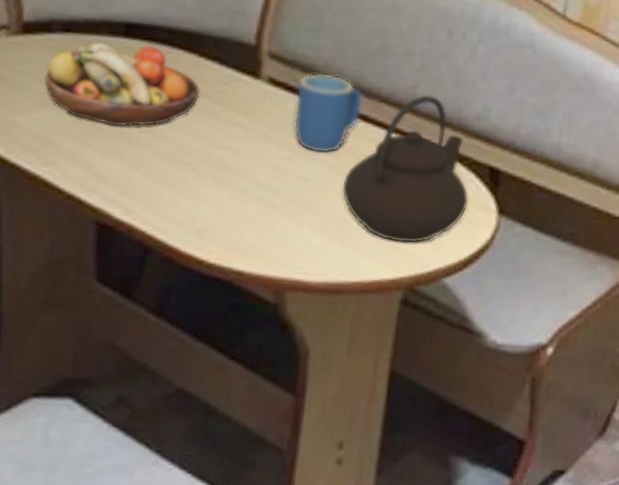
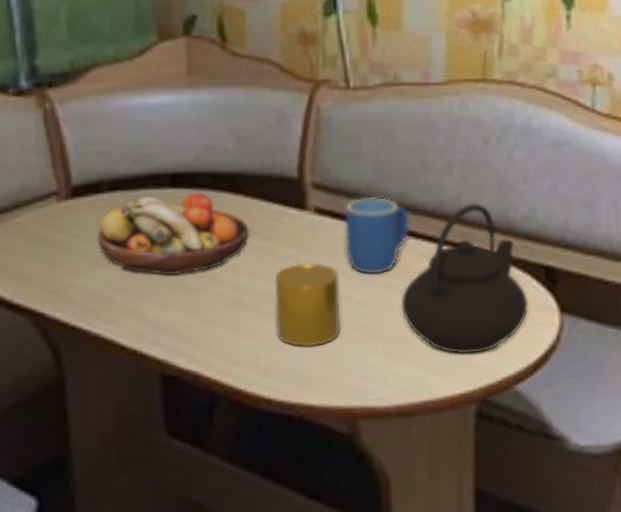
cup: none [215,131,284,215] -> present [275,263,341,348]

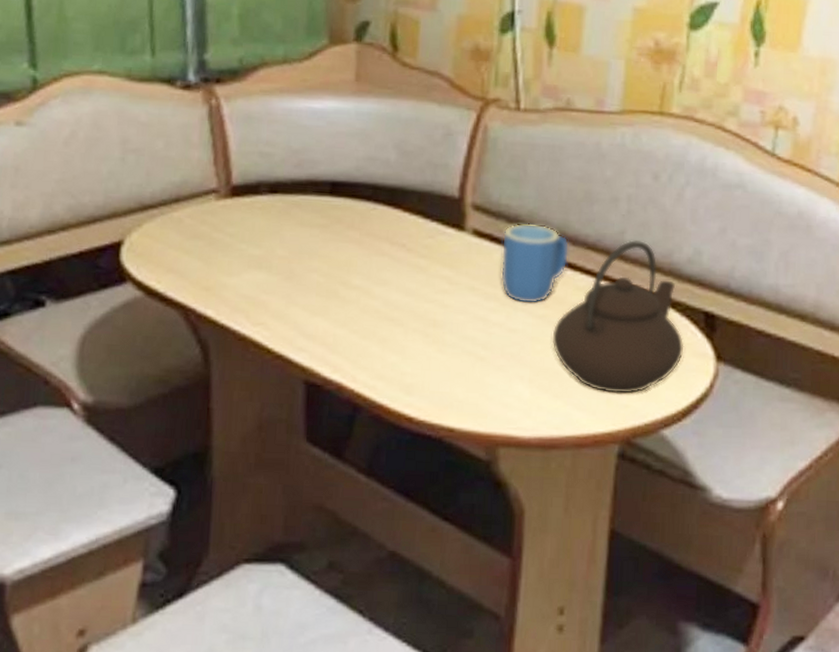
fruit bowl: present [97,192,249,275] -> none [253,201,405,285]
cup: present [275,263,341,348] -> none [423,284,491,369]

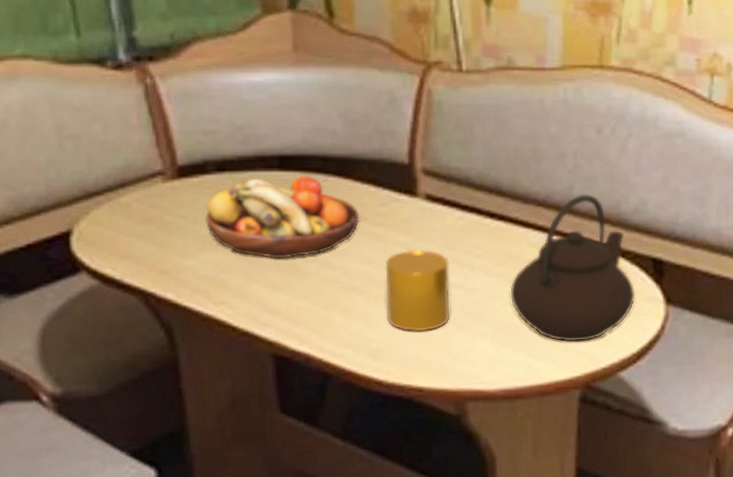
fruit bowl: none [253,201,405,285] -> present [206,175,359,259]
cup: none [423,284,491,369] -> present [385,249,450,332]
mug: present [500,223,570,305] -> none [454,184,521,264]

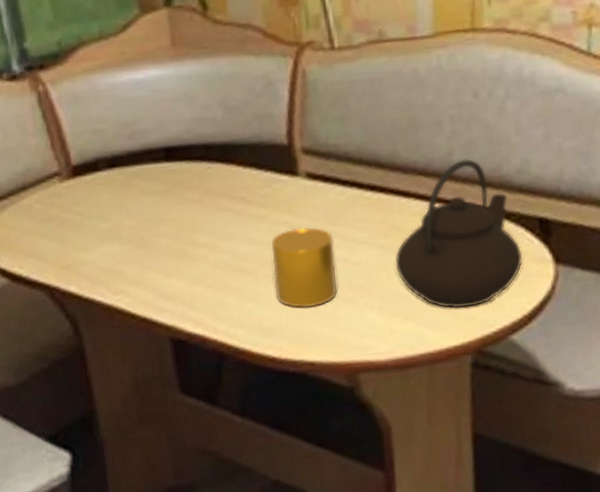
fruit bowl: present [206,175,359,259] -> none [100,164,244,246]

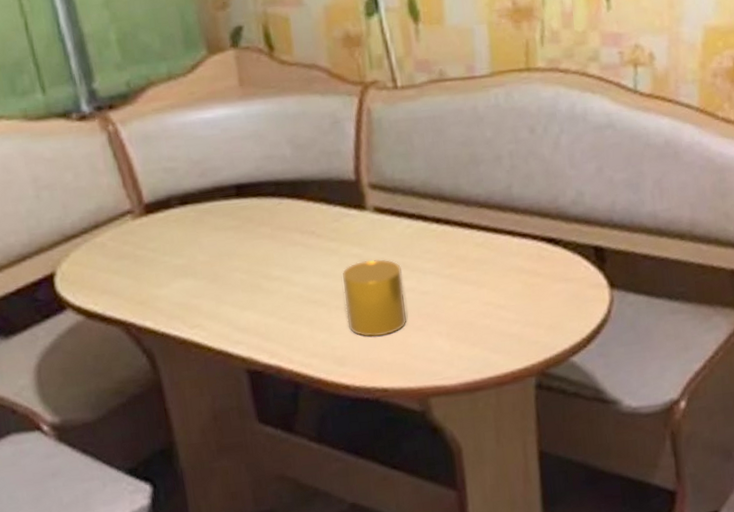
teapot: present [395,159,523,309] -> none [460,191,581,334]

